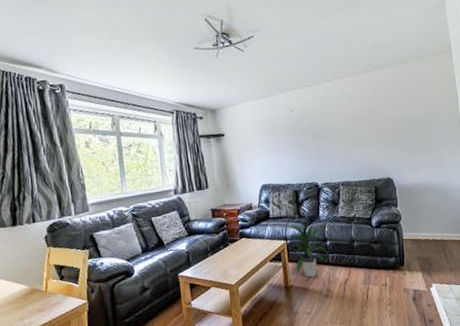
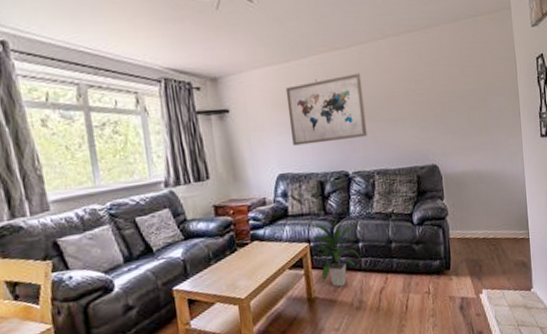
wall art: none [268,104,334,162] -> present [285,73,367,146]

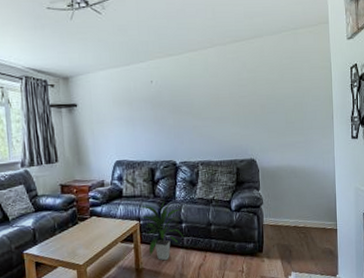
wall art: present [285,73,367,146] -> none [125,76,194,137]

